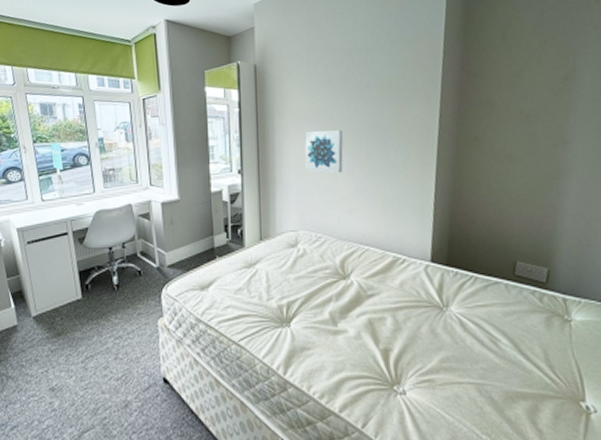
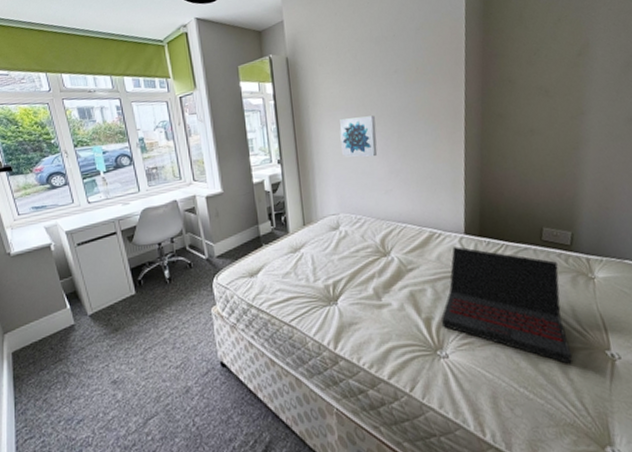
laptop: none [400,275,543,415] -> present [441,246,573,365]

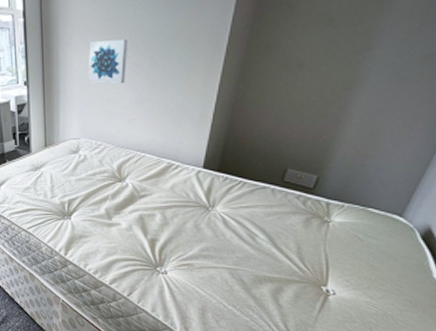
laptop: present [441,246,573,365] -> none [165,179,294,294]

